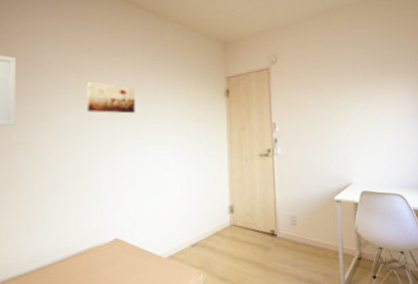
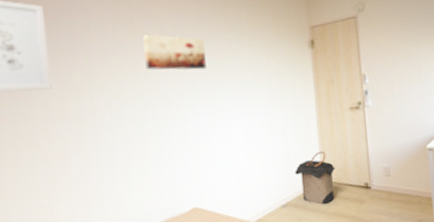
laundry hamper: none [205,195,244,248] -> present [294,151,336,205]

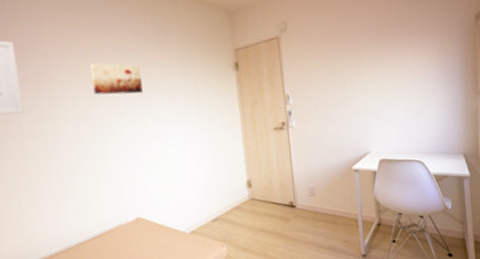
laundry hamper: present [294,151,336,205] -> none [223,170,262,221]

